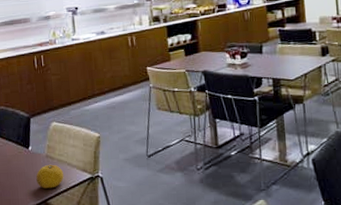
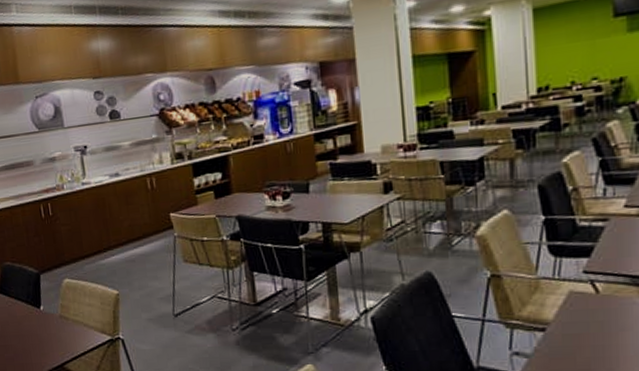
fruit: present [36,164,64,189] -> none [50,325,81,352]

